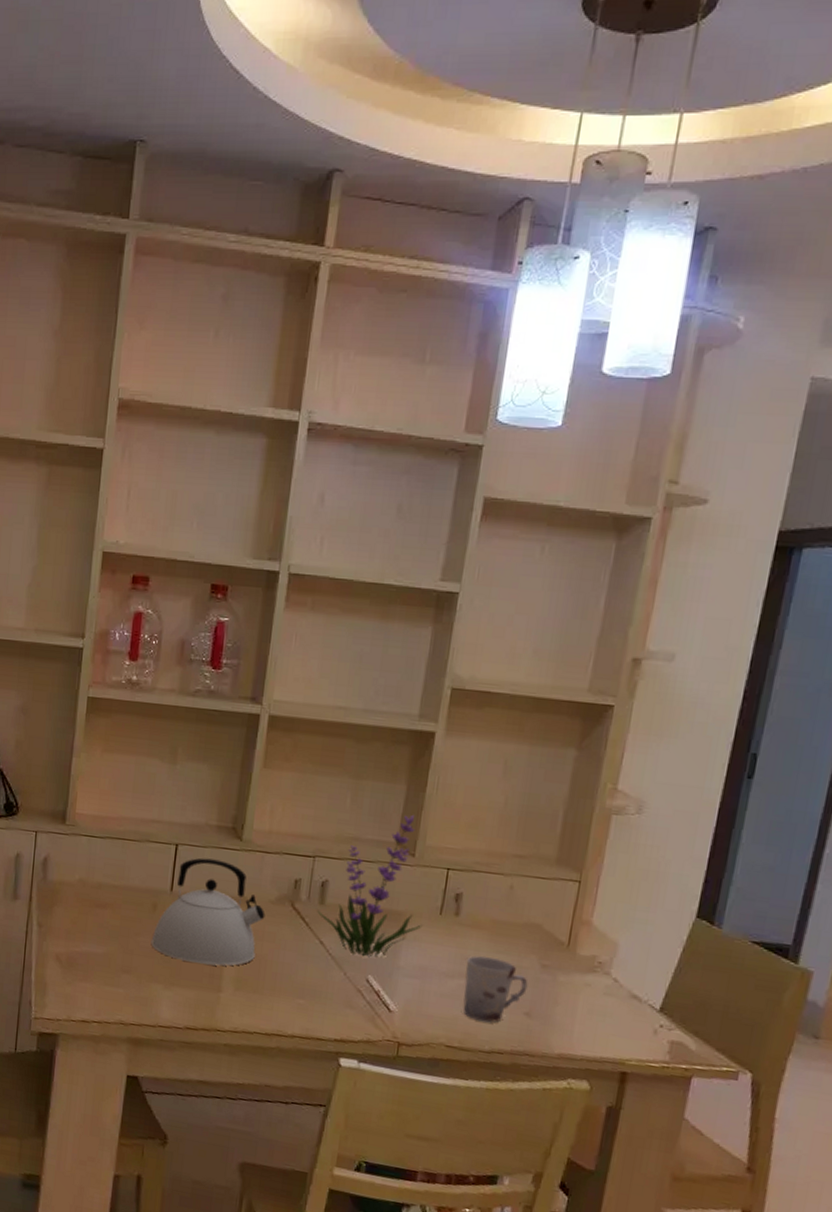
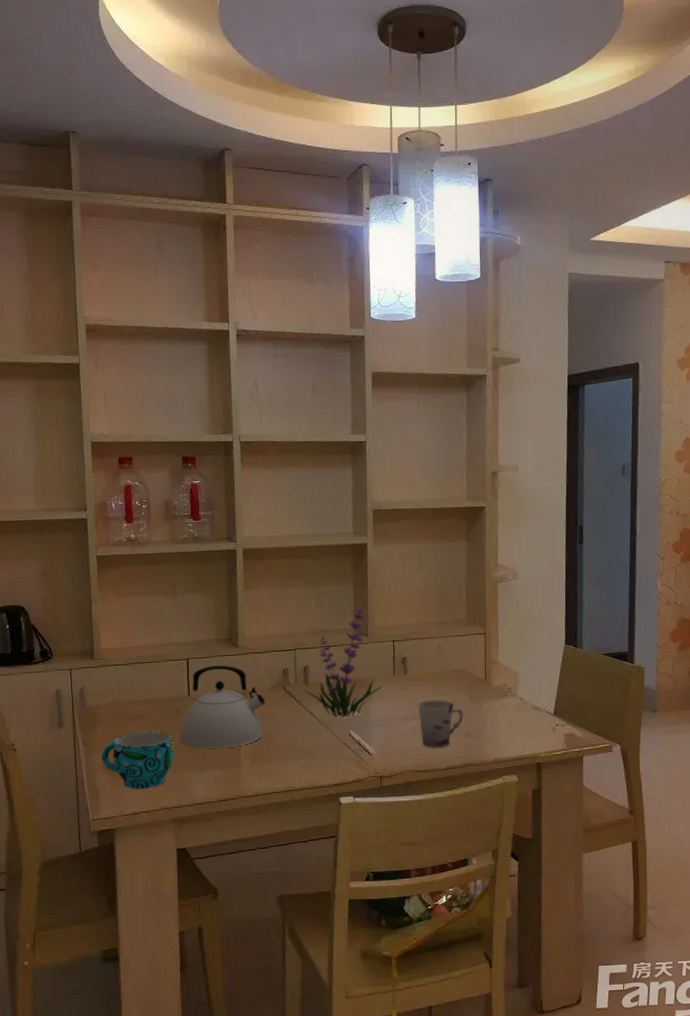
cup: none [56,922,143,995] -> present [101,730,174,789]

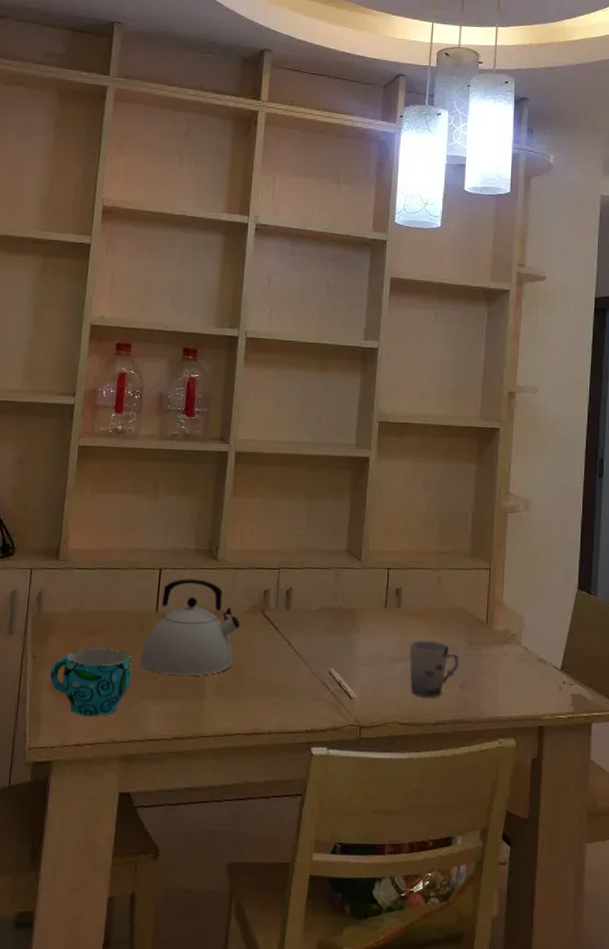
plant: present [304,606,383,718] -> none [284,527,372,652]

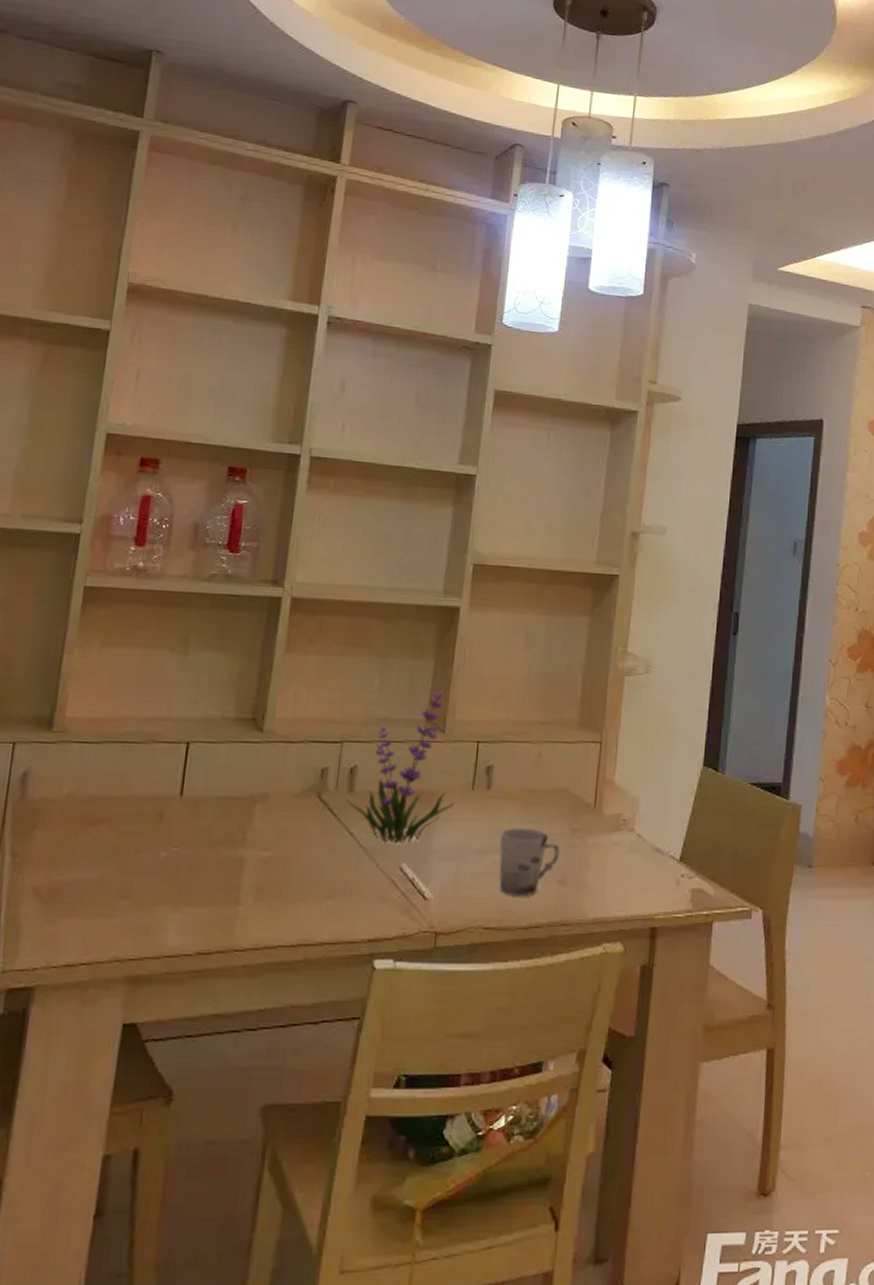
cup: present [50,647,132,716] -> none [34,841,146,928]
kettle: present [139,579,240,676] -> none [155,755,290,875]
plant: none [284,527,372,652] -> present [346,691,455,844]

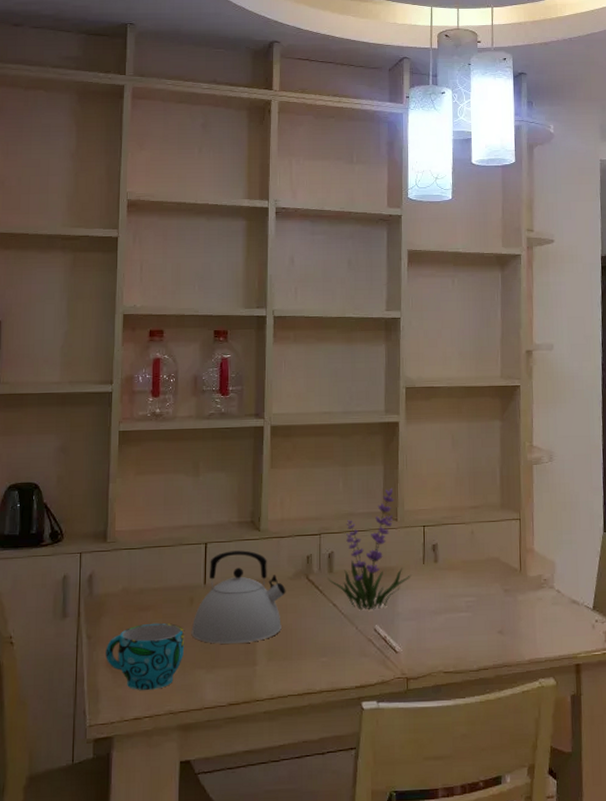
cup: none [34,841,146,928] -> present [105,623,185,690]
kettle: none [155,755,290,875] -> present [191,550,286,644]
cup: present [499,828,560,897] -> none [448,591,497,646]

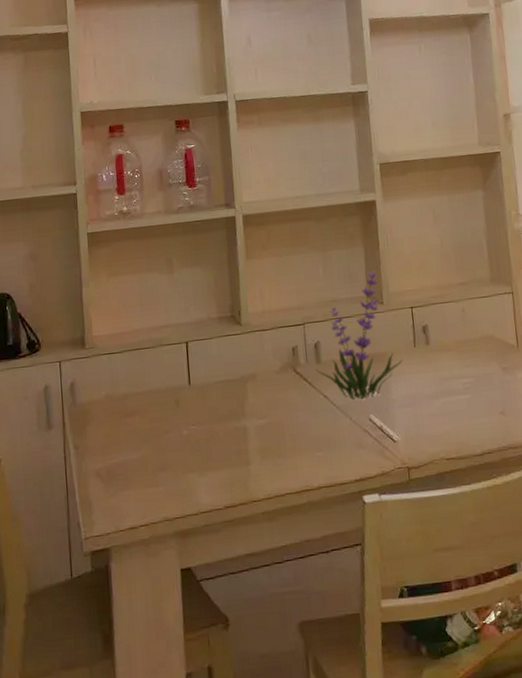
cup: present [105,623,185,690] -> none [94,427,175,499]
kettle: present [191,550,286,644] -> none [180,346,274,446]

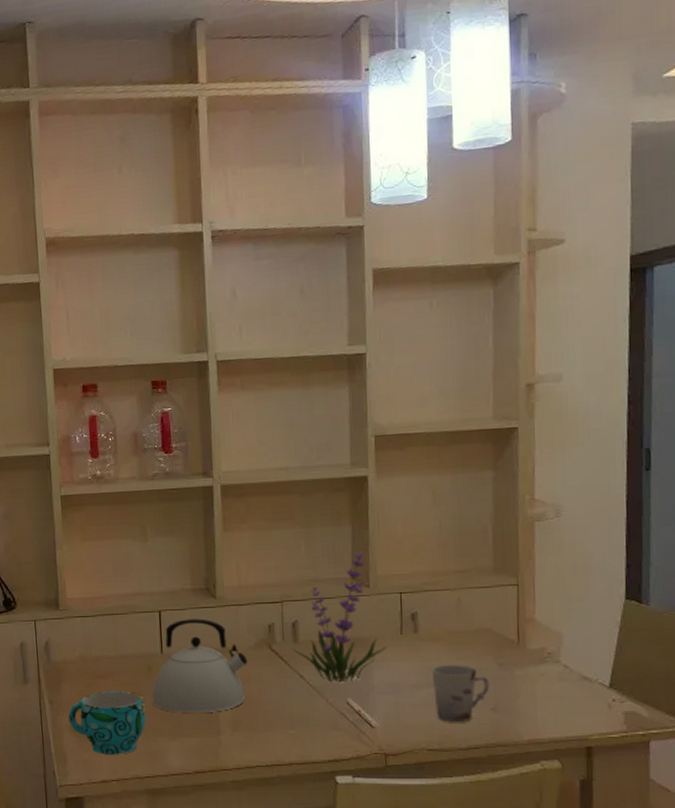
cup: none [94,427,175,499] -> present [68,690,146,755]
kettle: none [180,346,274,446] -> present [151,618,248,713]
cup: none [444,372,497,430] -> present [431,665,490,723]

